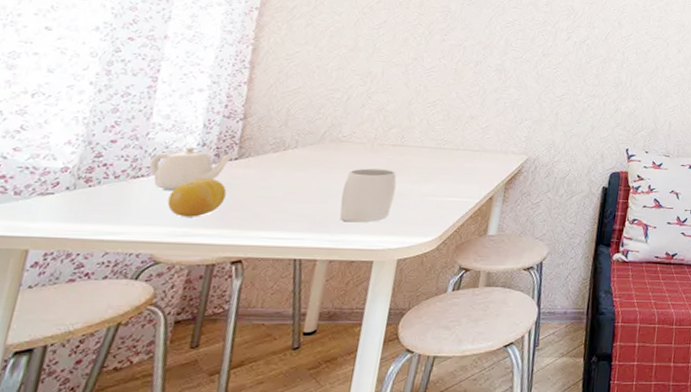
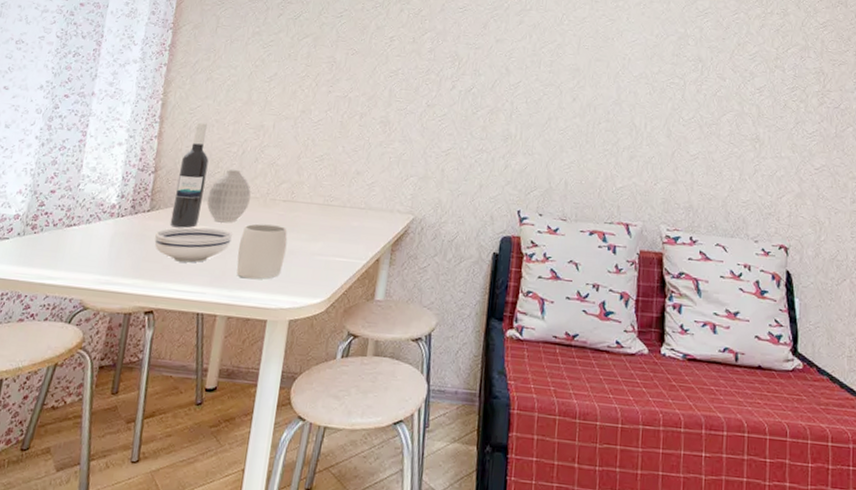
teapot: present [150,146,233,190] -> none [80,197,146,239]
fruit: present [167,178,227,217] -> none [93,228,141,266]
bowl: none [243,173,337,210] -> present [154,226,234,263]
wine bottle: none [262,68,309,176] -> present [170,122,209,228]
vase: none [305,115,357,169] -> present [206,169,251,223]

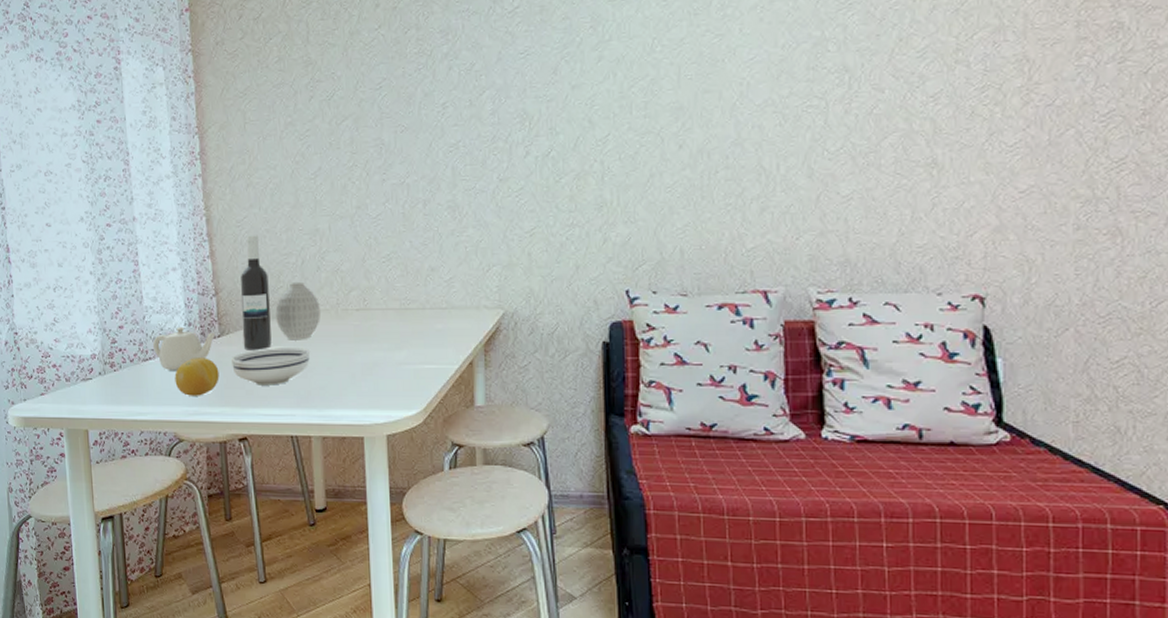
teapot: none [80,197,146,239] -> present [153,326,216,370]
fruit: none [93,228,141,266] -> present [175,358,219,396]
mug: present [236,223,288,280] -> none [318,337,370,397]

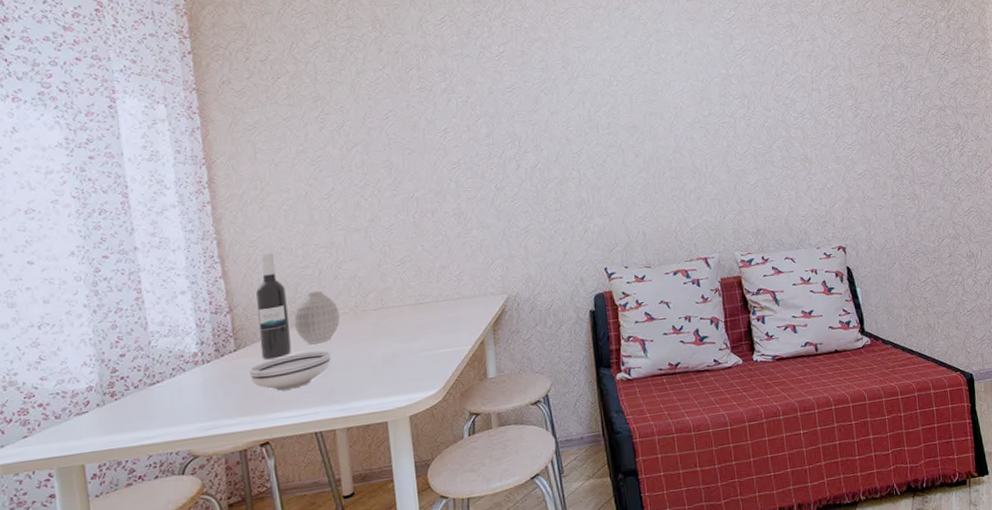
teapot: present [153,326,216,370] -> none [161,346,231,391]
fruit: present [175,358,219,396] -> none [187,372,237,413]

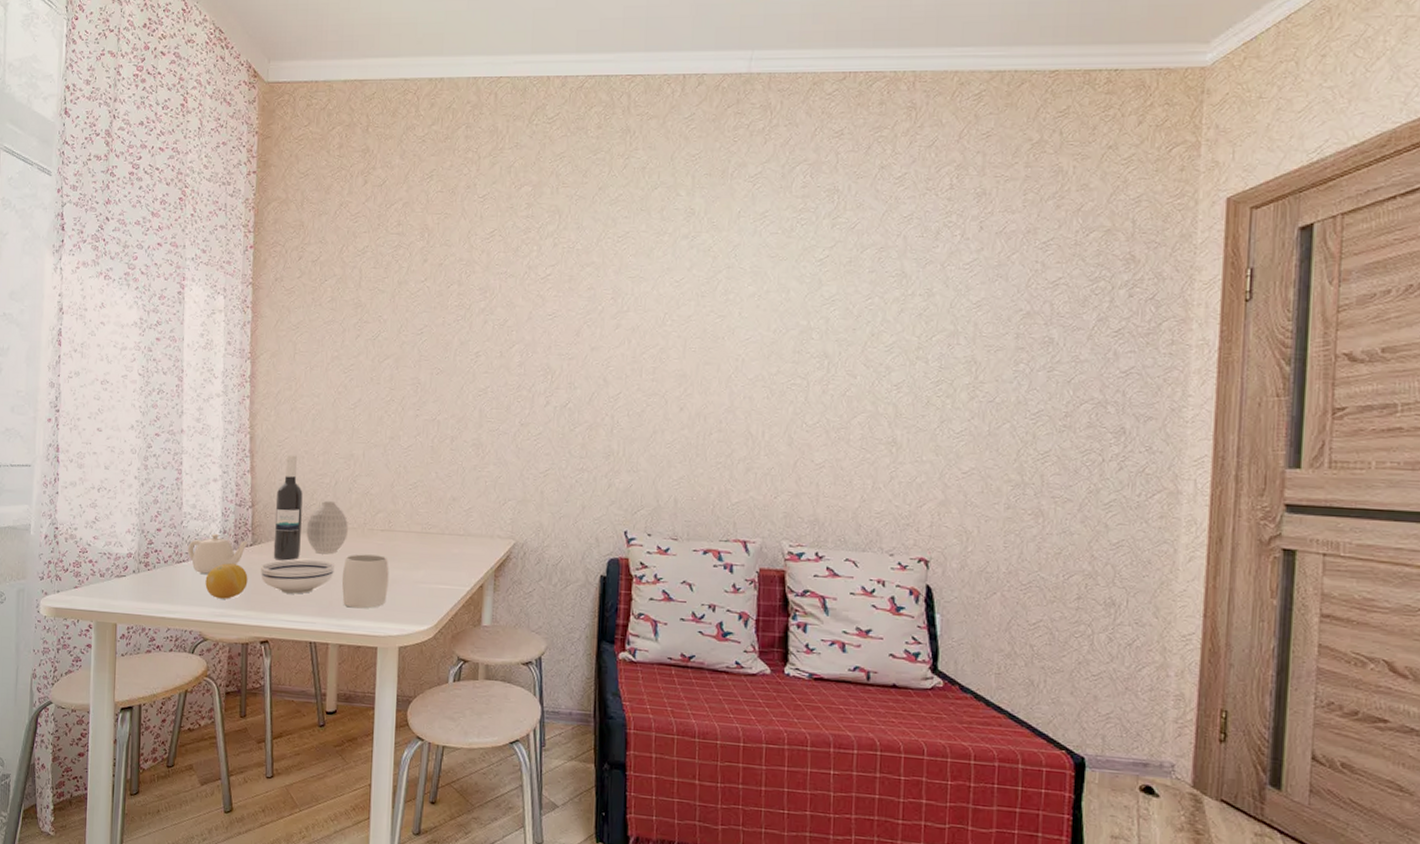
teapot: none [161,346,231,391] -> present [188,533,248,574]
fruit: none [187,372,237,413] -> present [205,563,248,599]
mug: none [339,333,390,390] -> present [341,554,389,609]

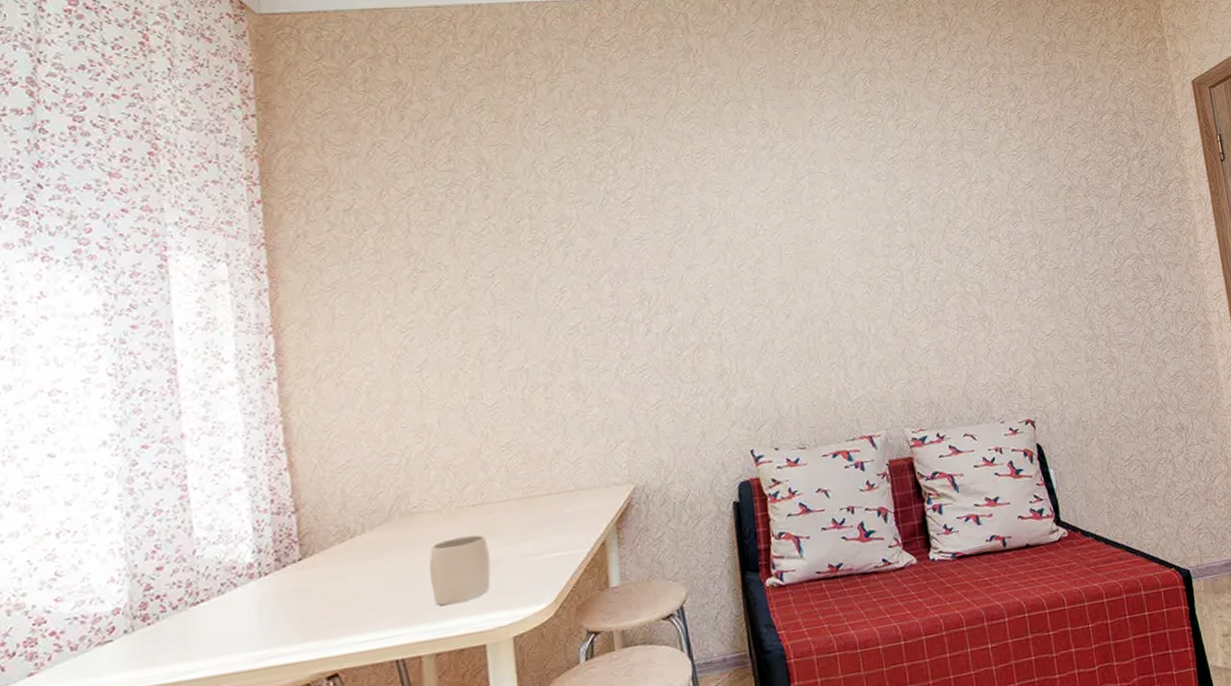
teapot: present [188,533,248,574] -> none [207,555,295,612]
fruit: present [205,563,248,599] -> none [237,587,300,638]
bowl: present [261,559,336,594] -> none [317,556,419,609]
wine bottle: present [273,454,303,561] -> none [327,438,370,571]
vase: present [306,500,349,555] -> none [374,483,431,551]

